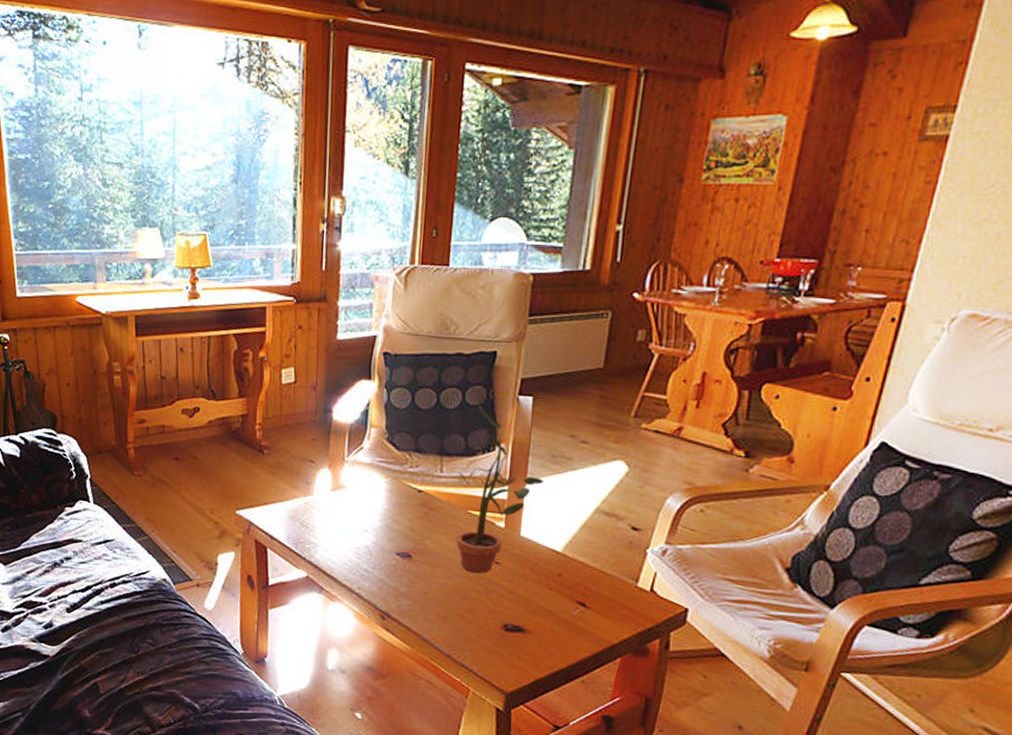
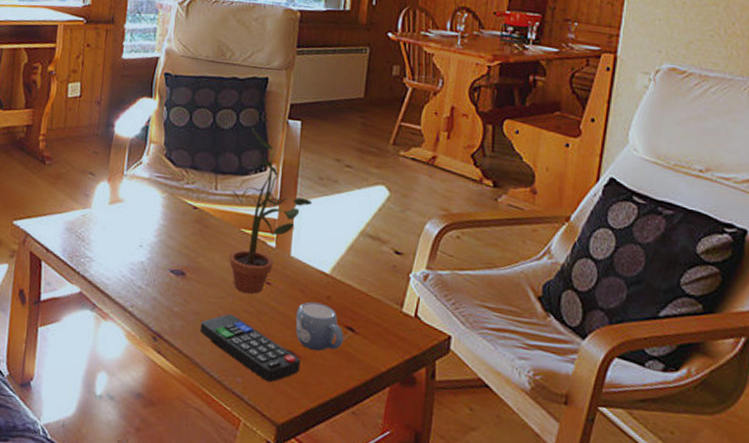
remote control: none [427,592,530,656] -> present [200,313,301,383]
mug: none [524,579,575,626] -> present [295,301,344,352]

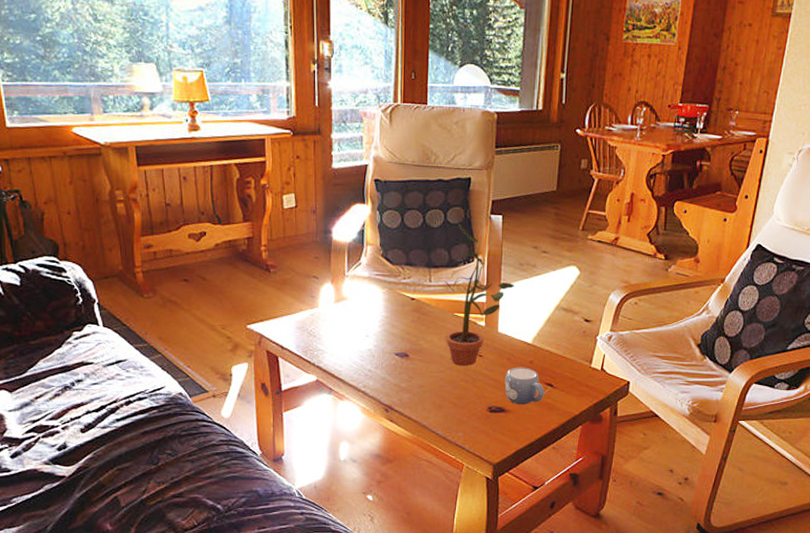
remote control: present [200,313,301,383] -> none [425,383,510,434]

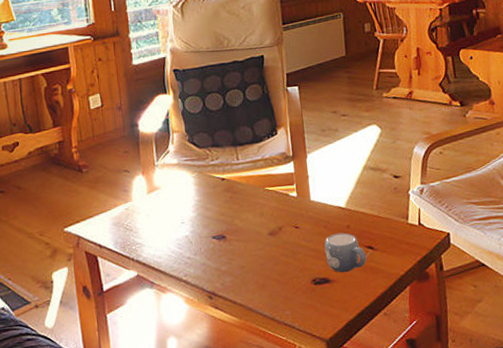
potted plant: present [445,225,515,366] -> none [252,101,321,240]

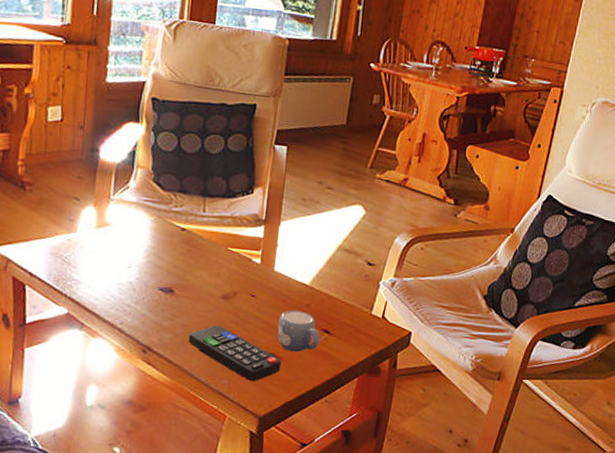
remote control: none [247,260,336,308] -> present [188,324,282,382]

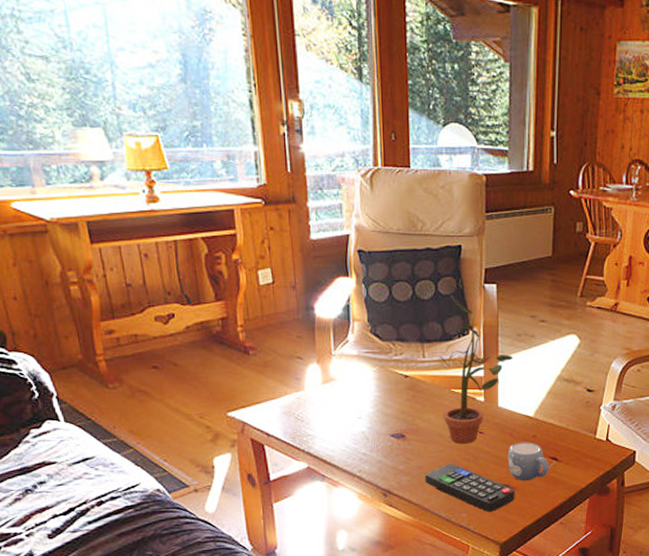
potted plant: none [216,153,296,306] -> present [440,295,514,444]

